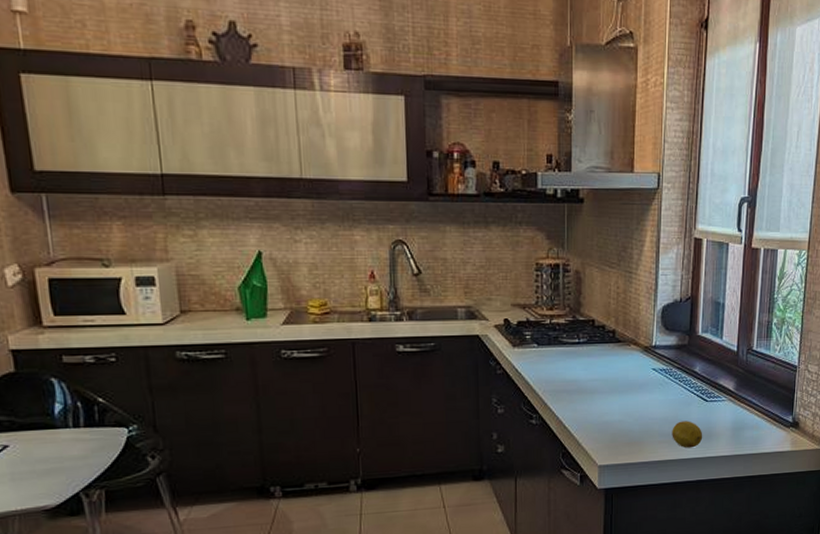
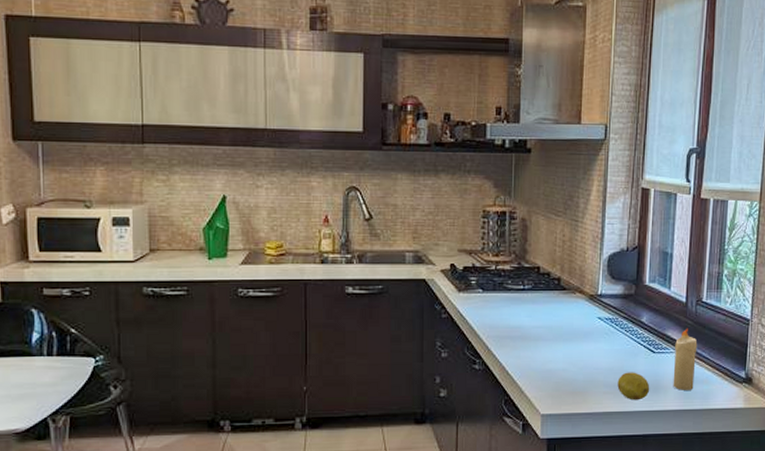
candle: none [724,376,748,437] -> present [673,328,698,390]

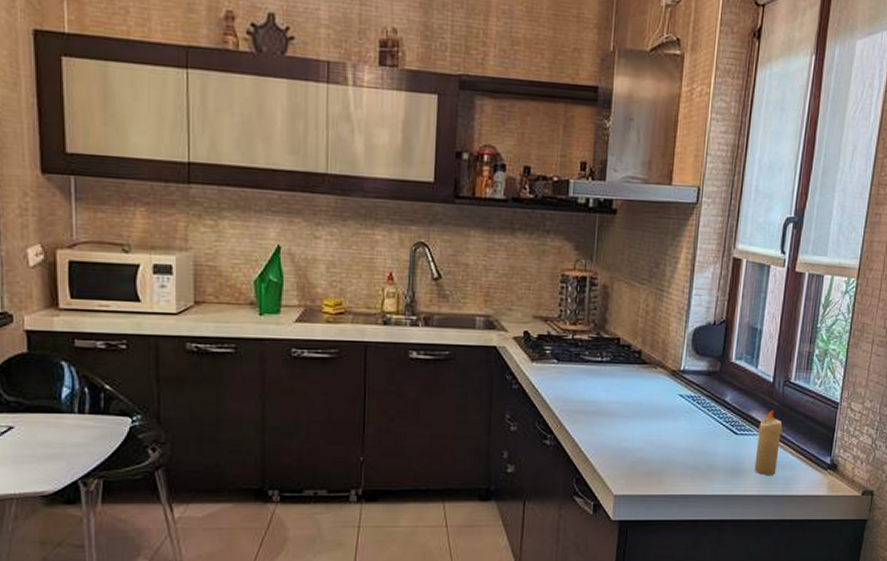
fruit: present [617,372,650,401] -> none [696,454,730,484]

